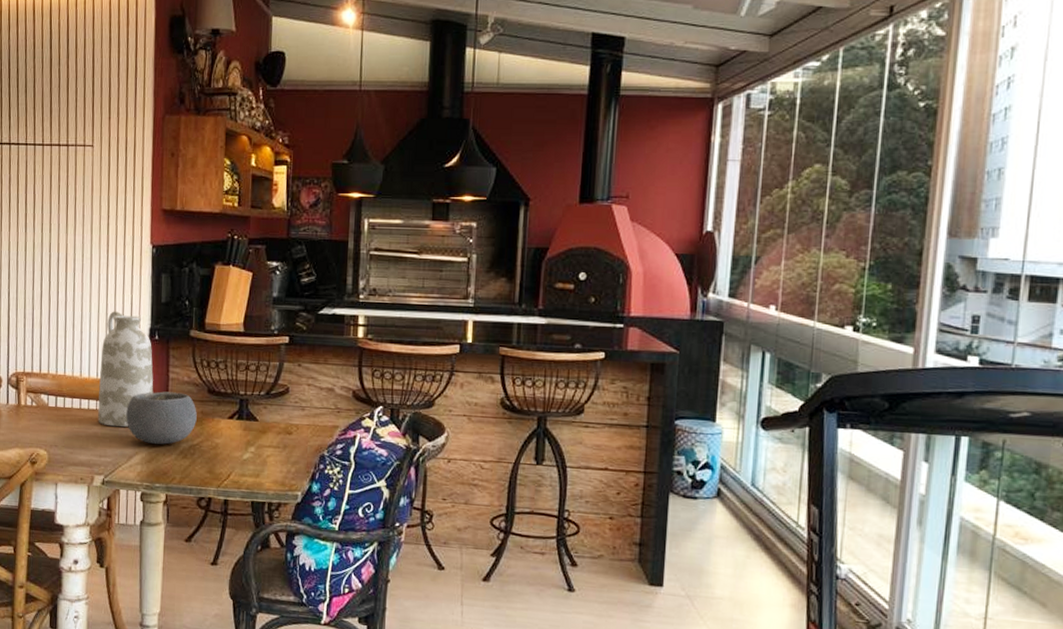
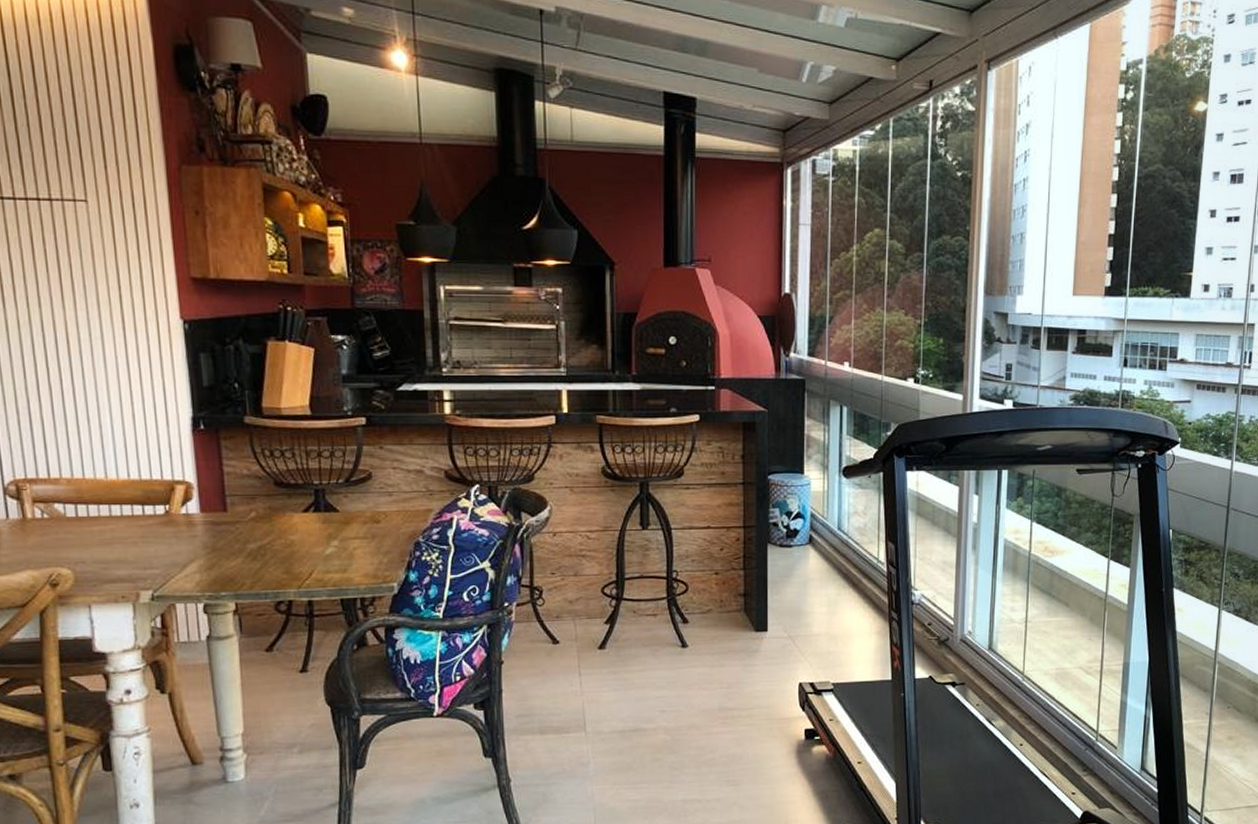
vase: present [98,311,154,428] -> none [130,399,206,534]
bowl: present [126,391,197,445] -> none [172,488,264,549]

